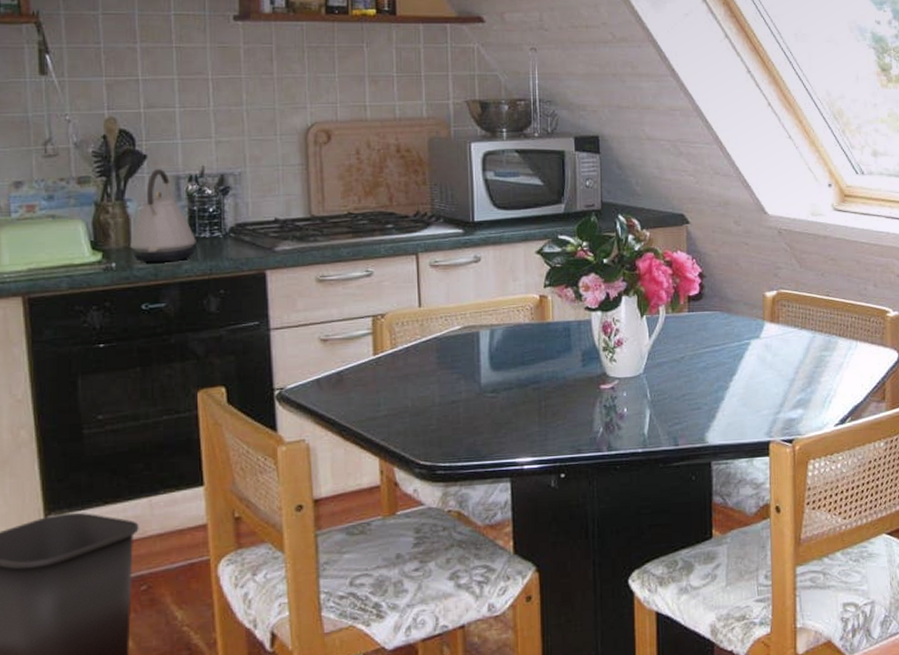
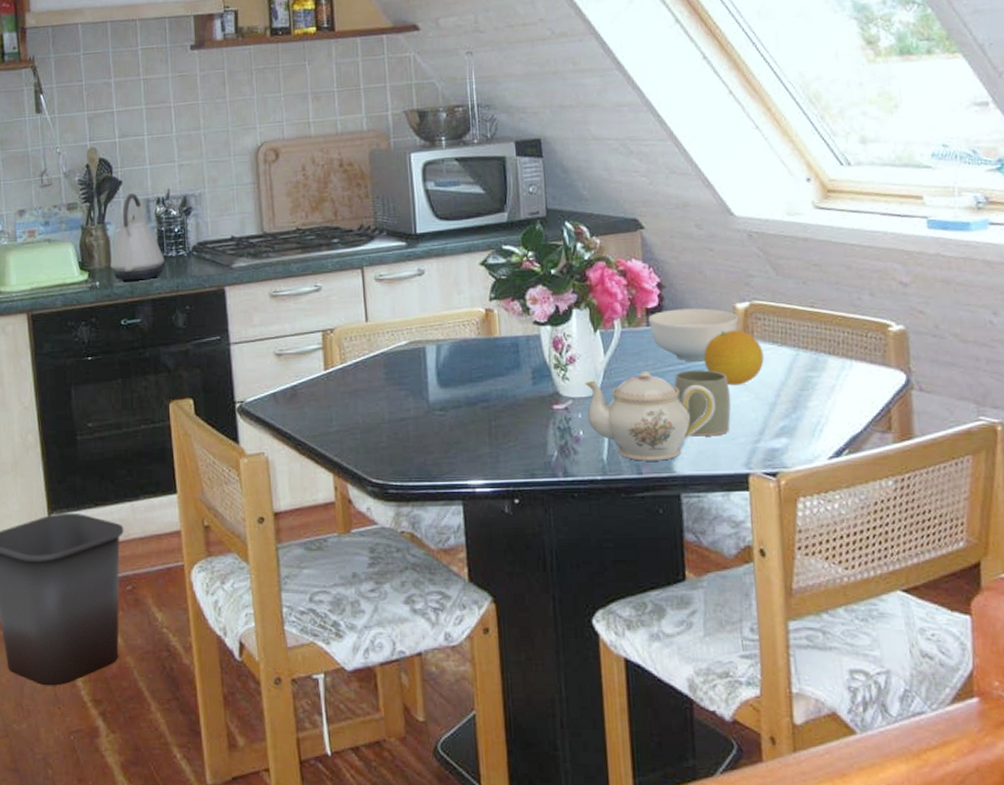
teapot: none [630,352,745,434] -> present [585,370,716,461]
bowl: none [690,296,768,344] -> present [648,308,739,362]
mug: none [709,351,758,410] -> present [673,370,732,436]
fruit: none [736,315,787,365] -> present [703,330,764,386]

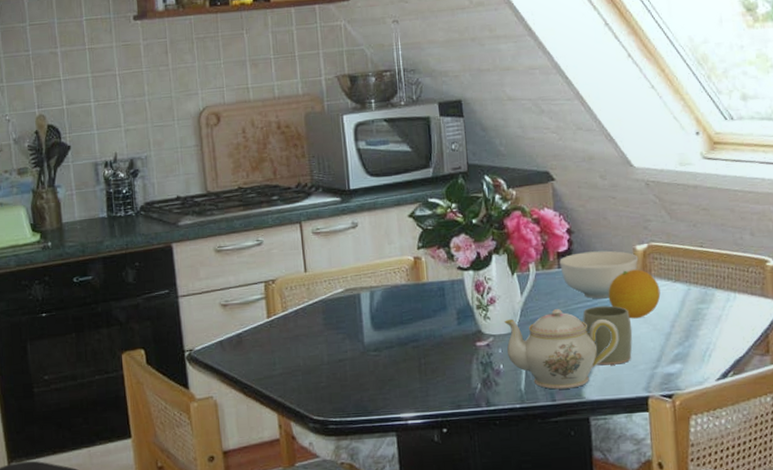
kettle: present [110,193,165,281] -> none [61,157,114,241]

